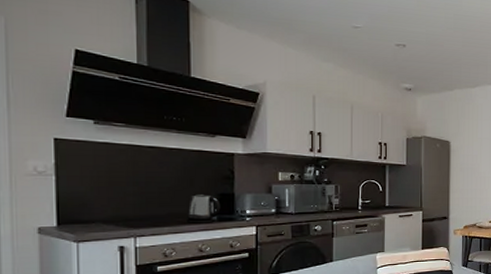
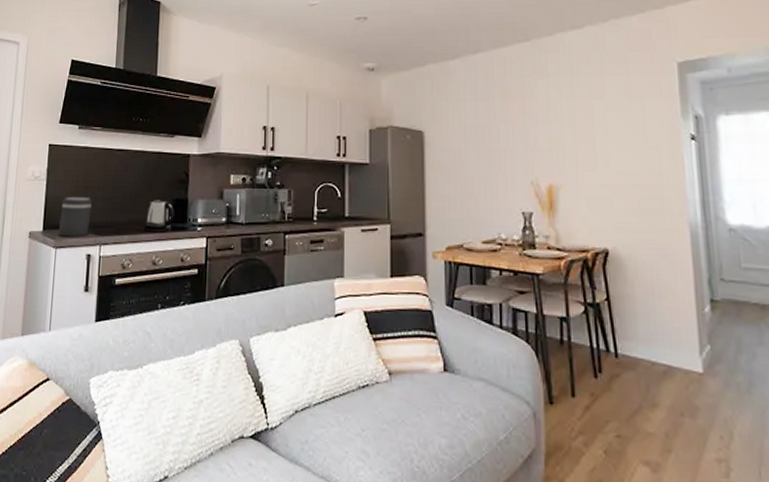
cylinder: none [78,192,122,231] -> present [57,196,93,237]

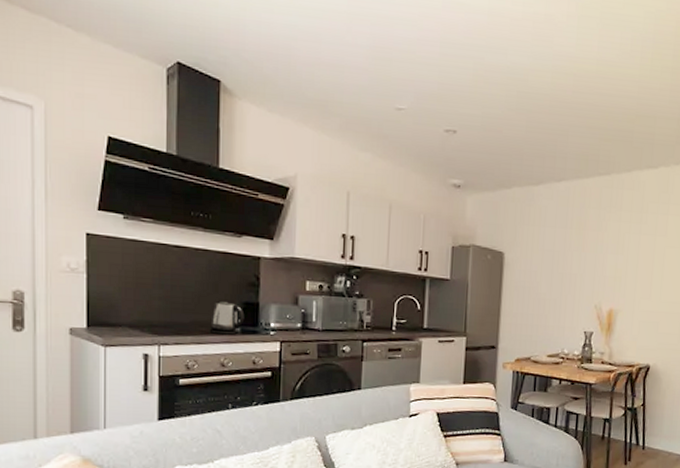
cylinder: present [57,196,93,237] -> none [106,293,147,336]

